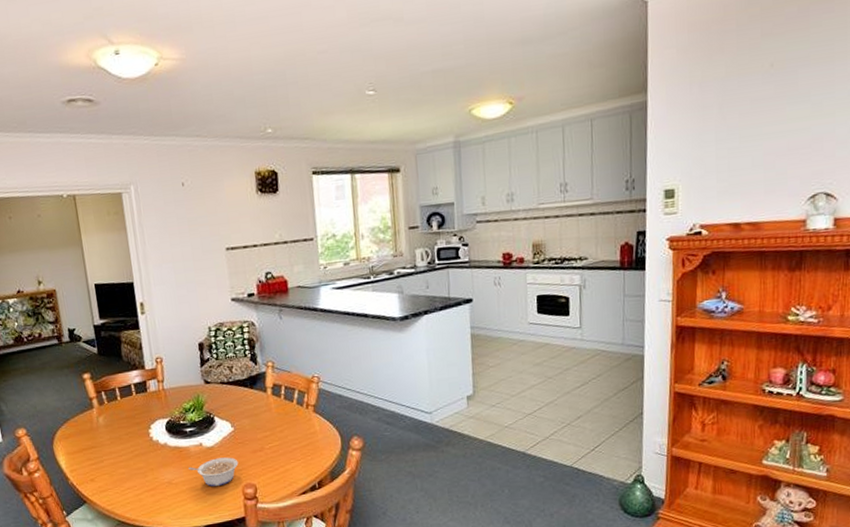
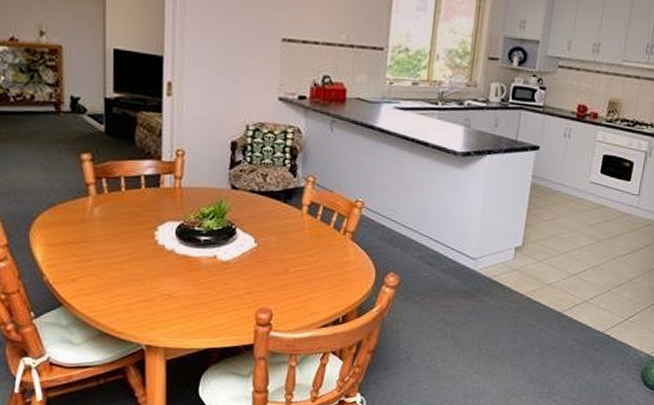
legume: present [188,457,239,486] -> none [196,275,256,306]

